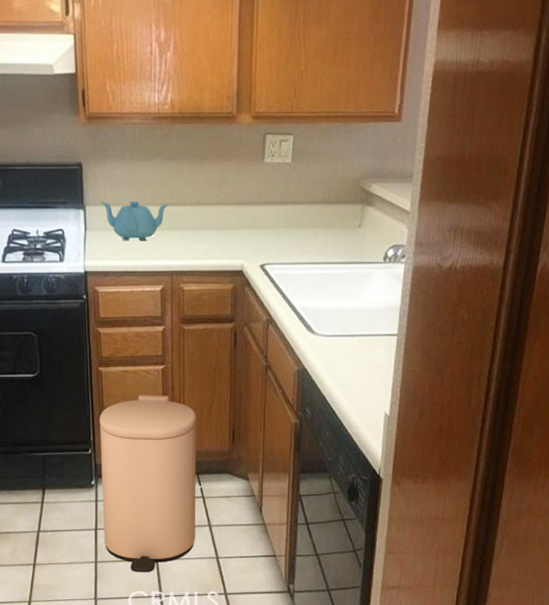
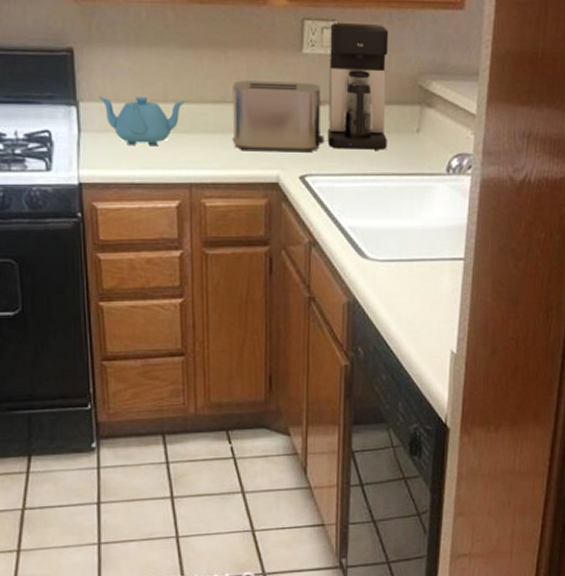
pedal bin: present [99,394,196,572] -> none [101,334,226,554]
toaster: none [206,186,283,245] -> present [232,80,326,153]
coffee maker: none [283,136,337,242] -> present [327,23,389,150]

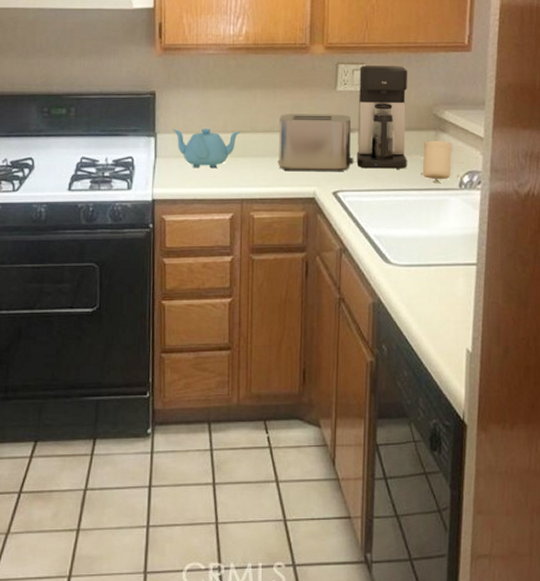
canister: none [391,112,453,167] -> present [411,137,464,183]

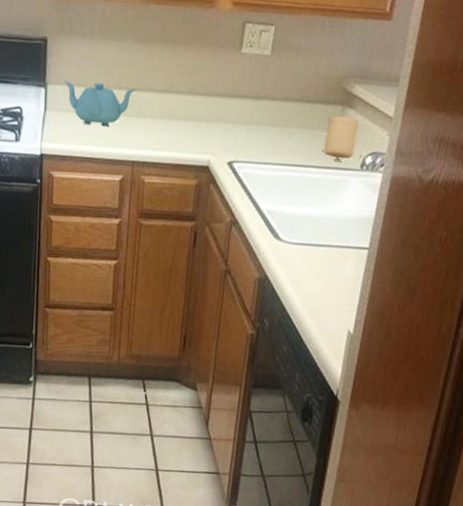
toaster: present [277,114,355,172] -> none [172,74,258,142]
coffee maker: present [356,66,408,169] -> none [255,27,321,144]

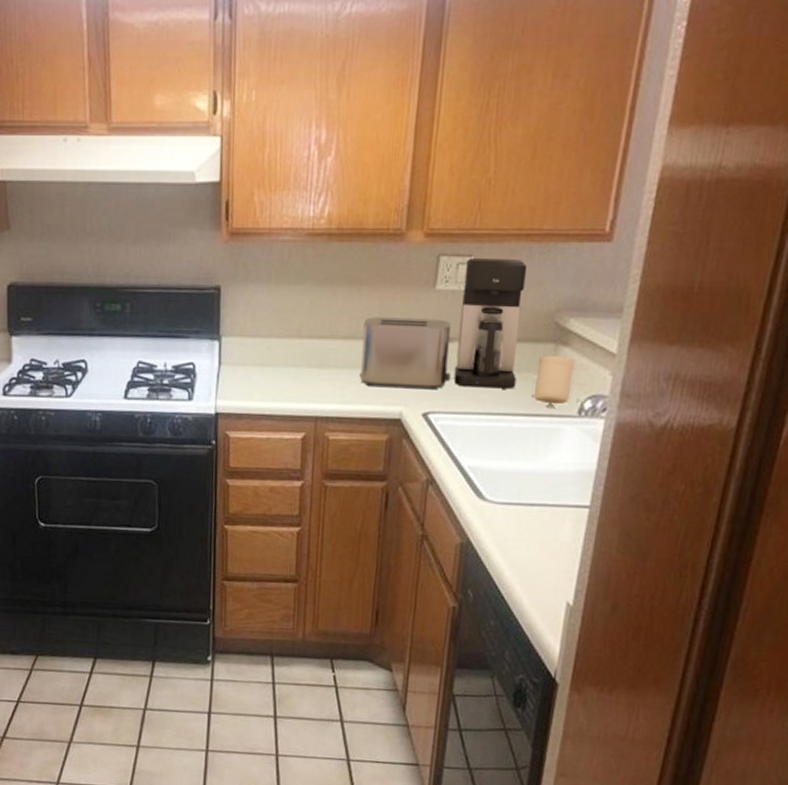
teapot: present [64,80,137,126] -> none [239,331,319,379]
toaster: none [172,74,258,142] -> present [359,317,455,390]
coffee maker: none [255,27,321,144] -> present [454,258,528,389]

